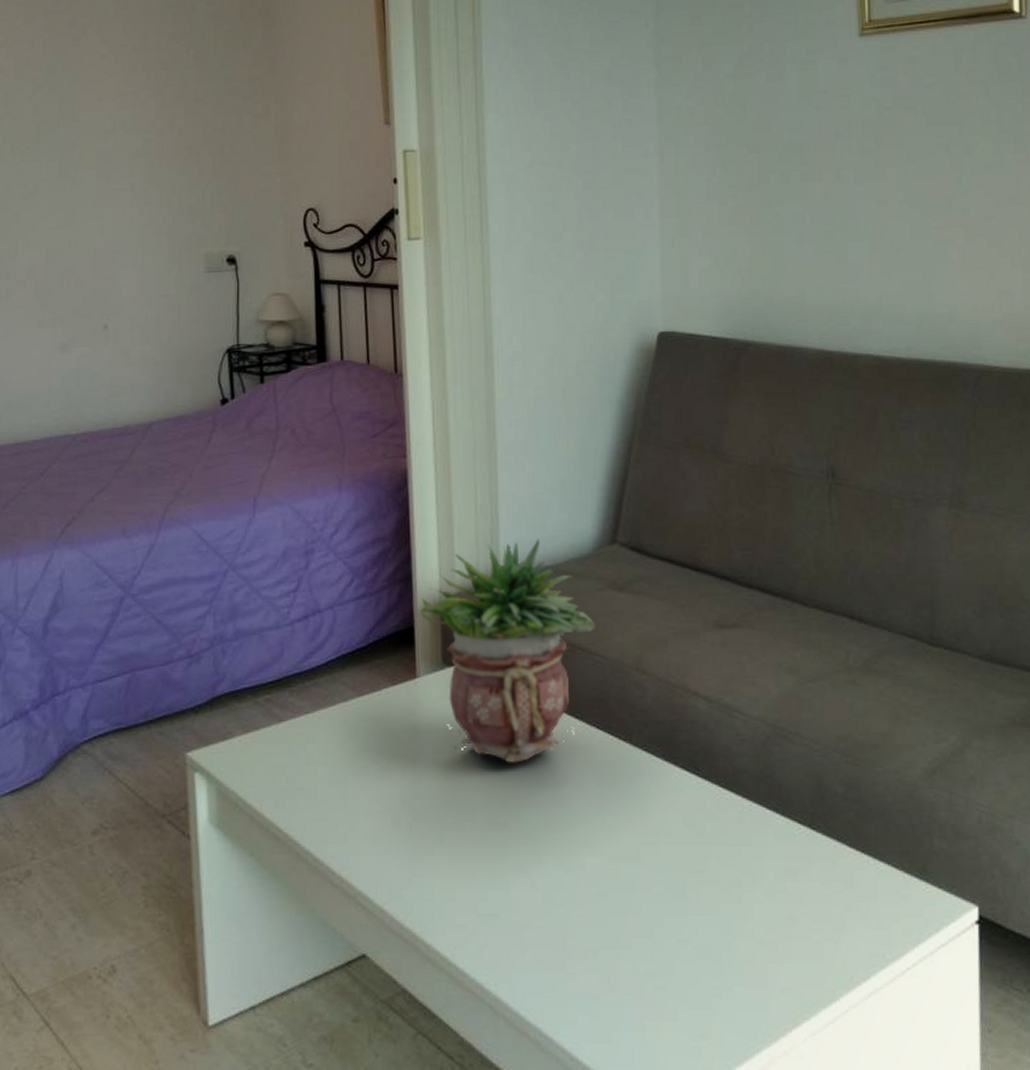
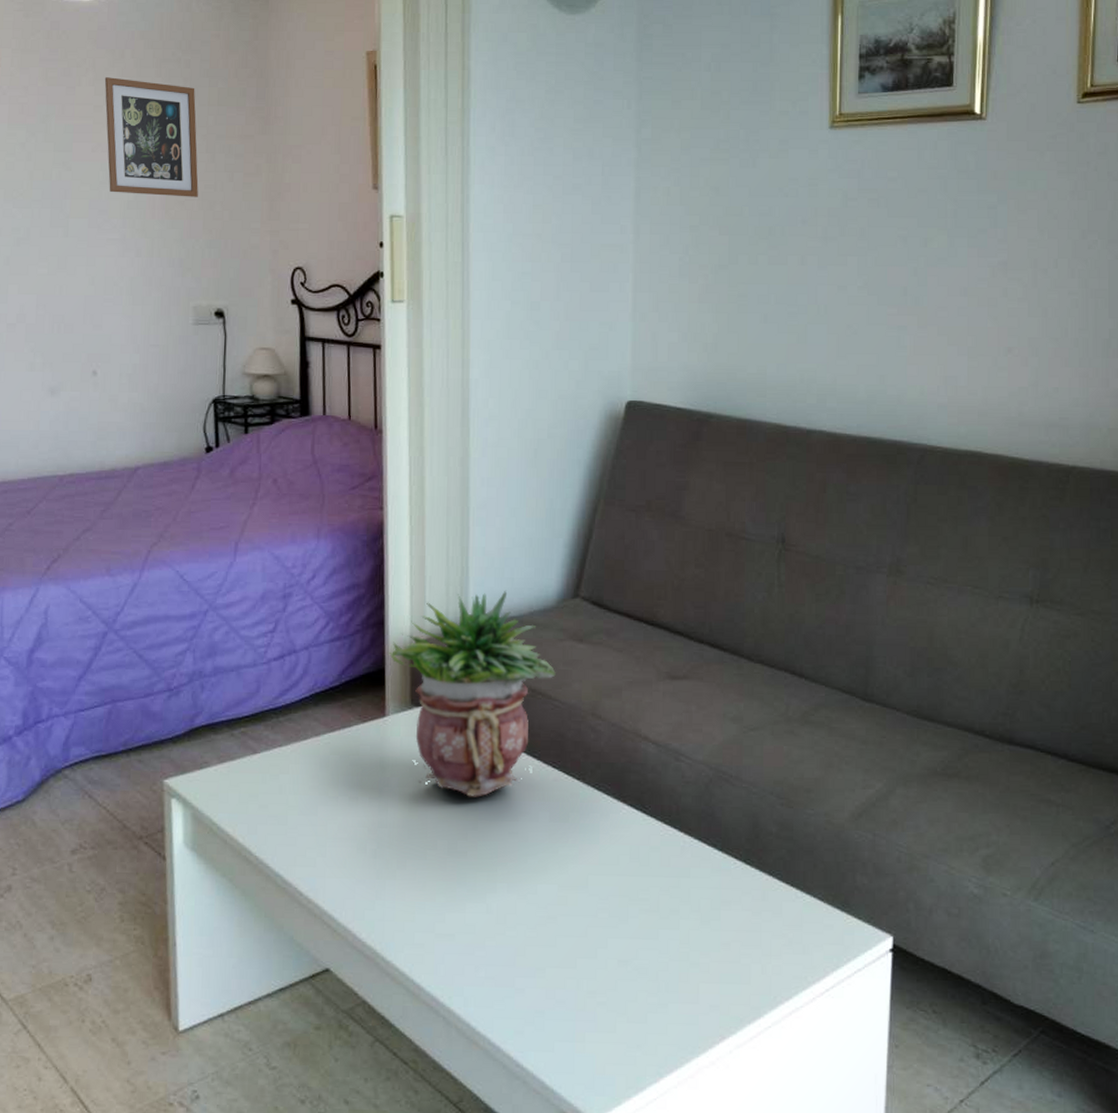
picture frame: none [109,25,207,143] -> present [104,77,199,197]

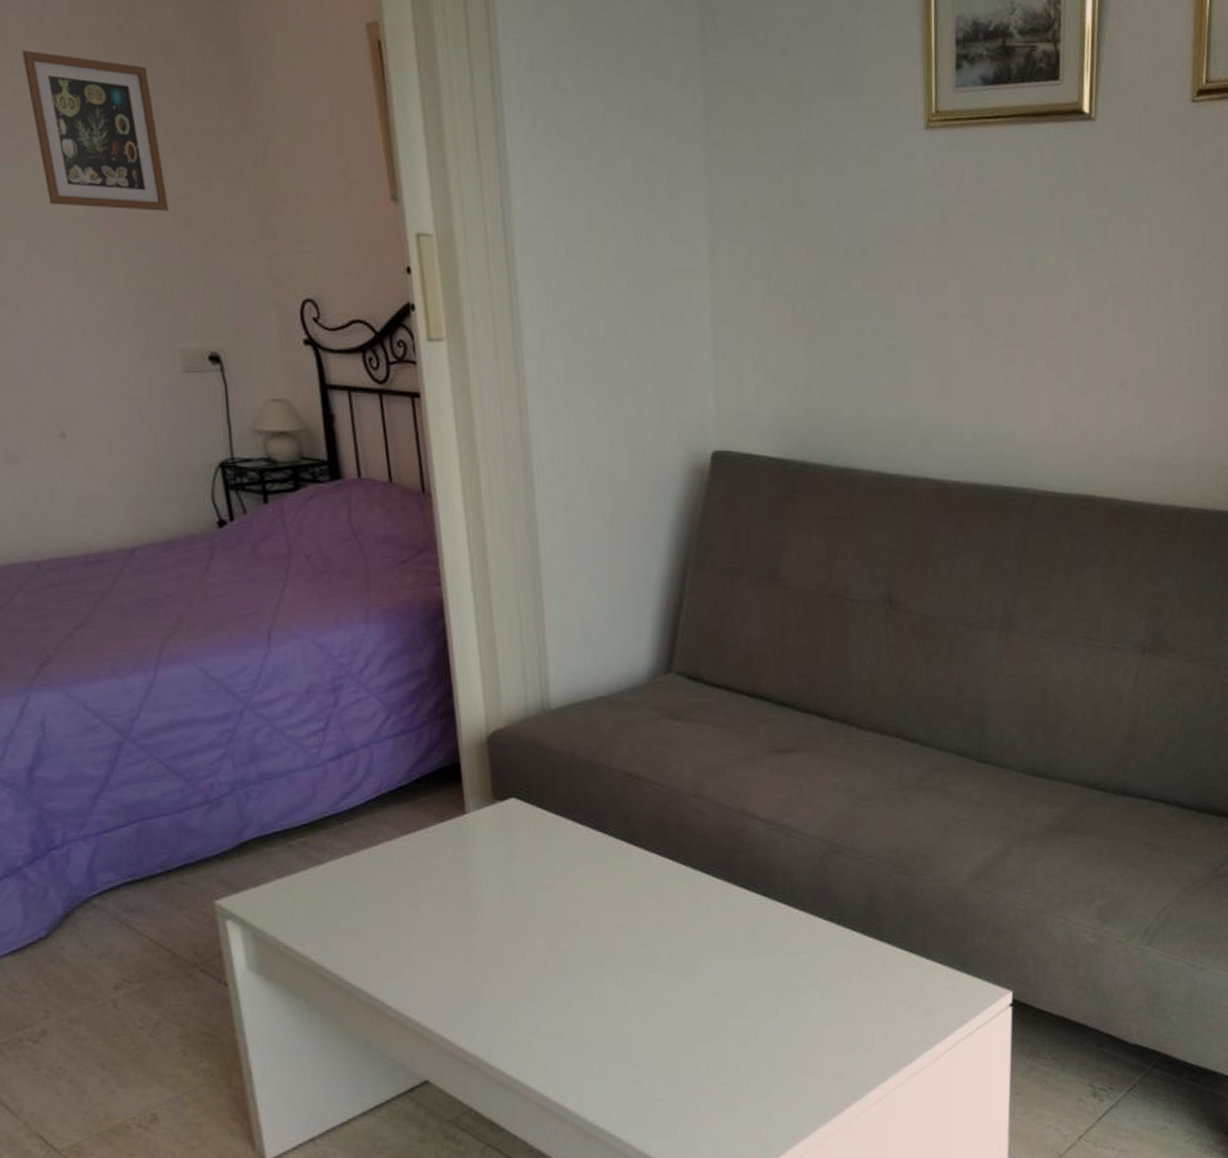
potted plant: present [389,590,556,797] -> none [463,668,653,892]

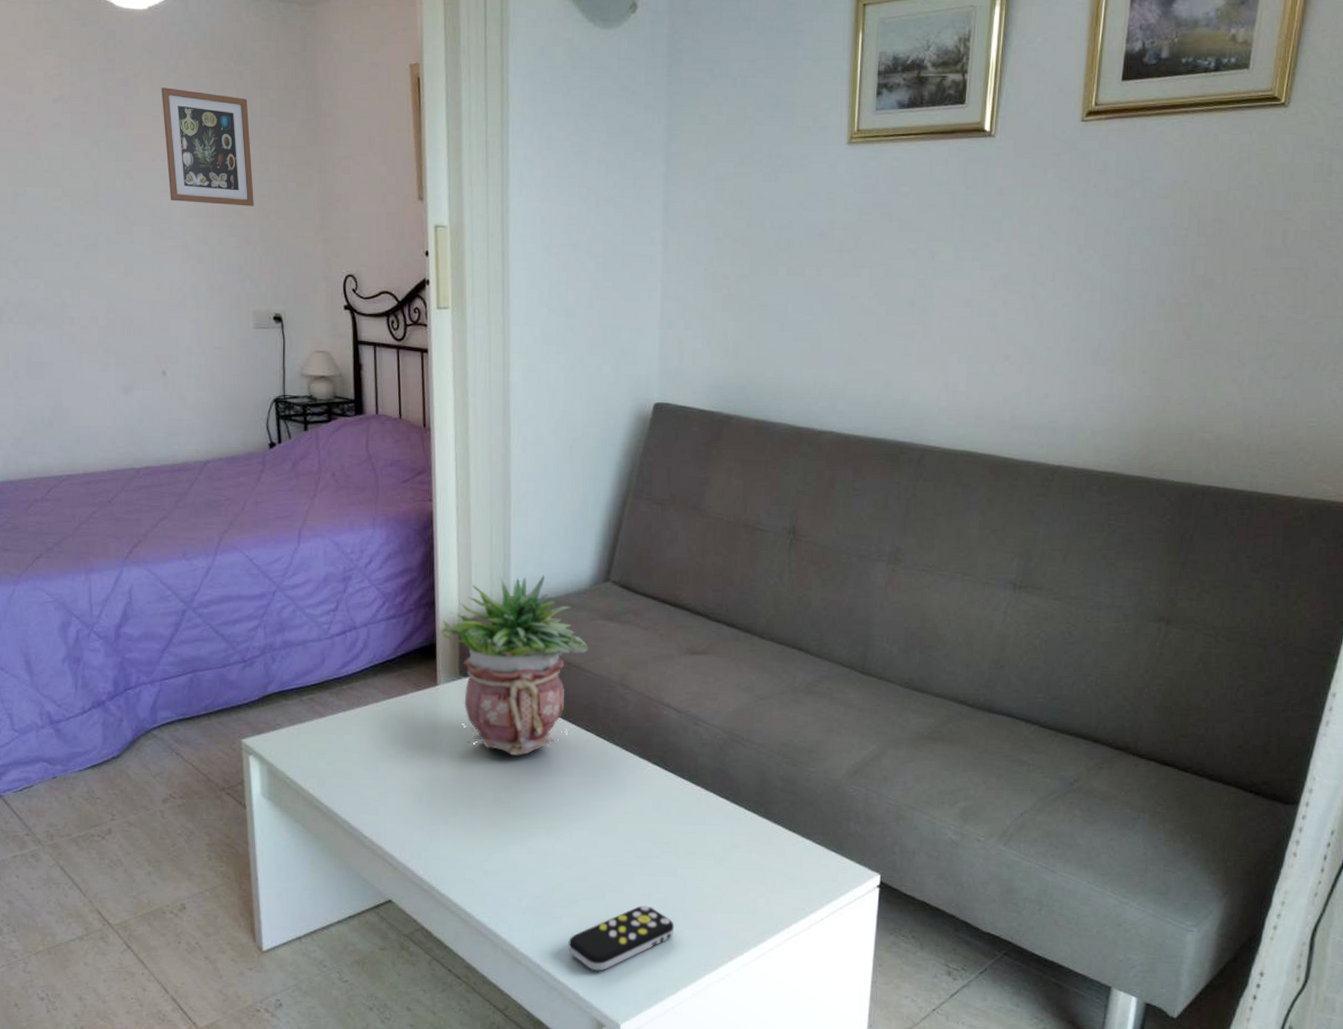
potted plant: none [463,668,653,892] -> present [440,574,589,756]
remote control: none [653,1054,779,1138] -> present [568,905,674,971]

